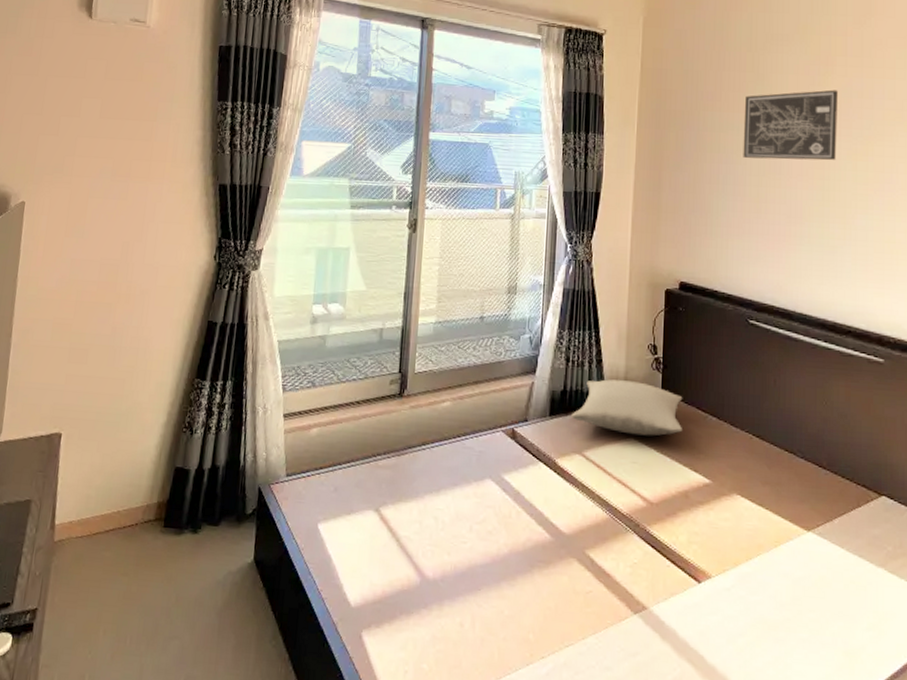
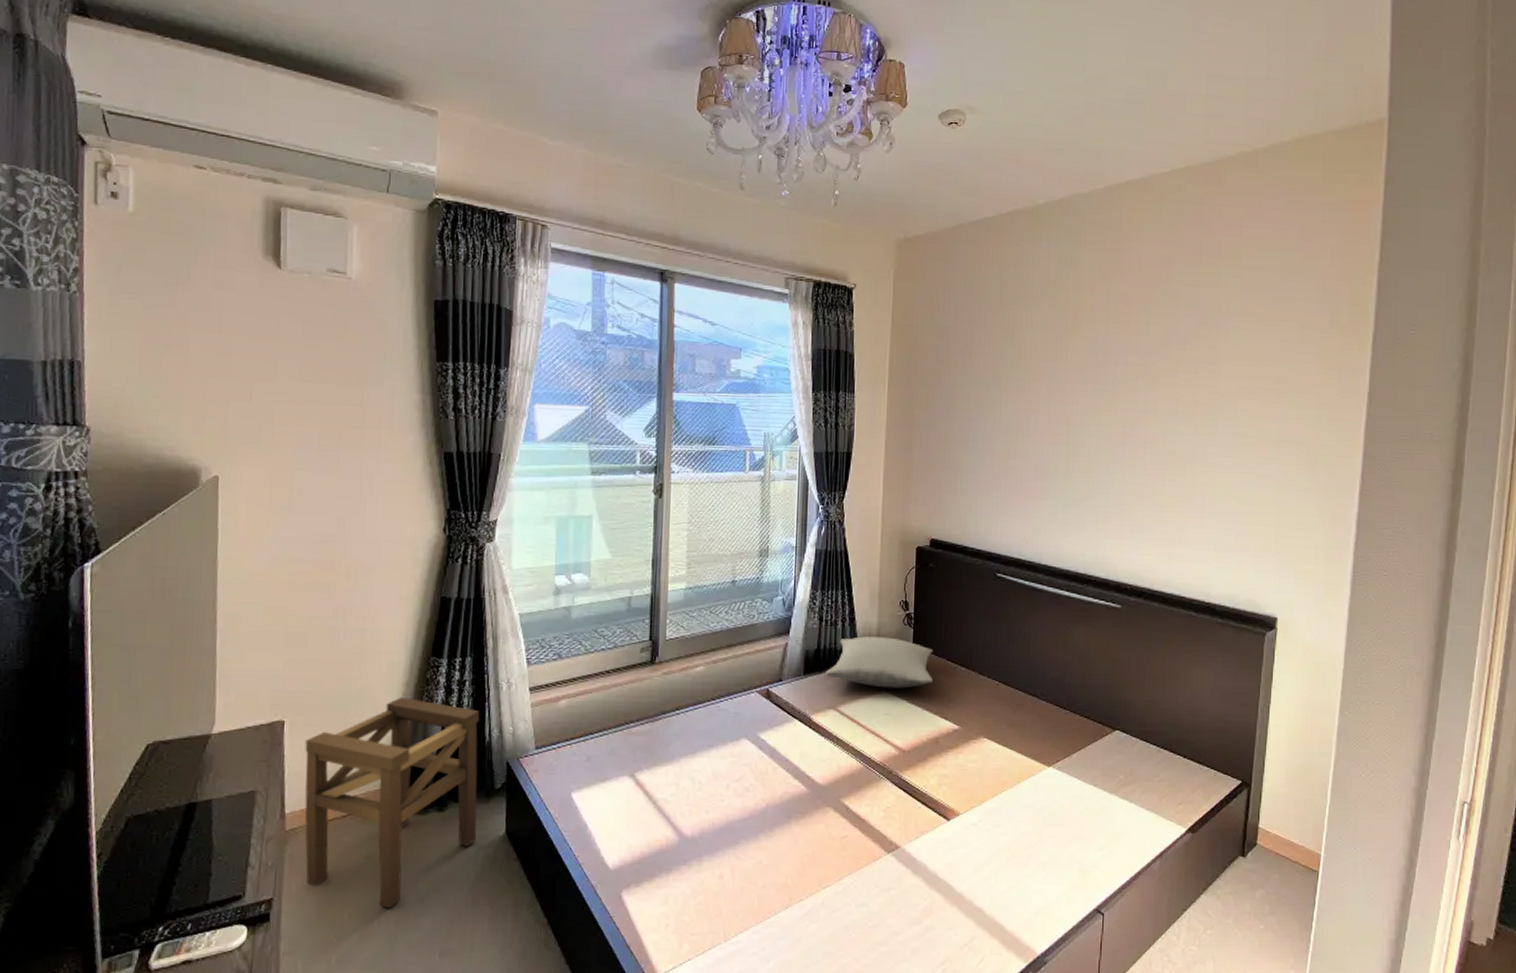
stool: none [68,416,237,629] -> present [304,696,480,909]
wall art: present [743,89,838,161] -> none [992,345,1084,416]

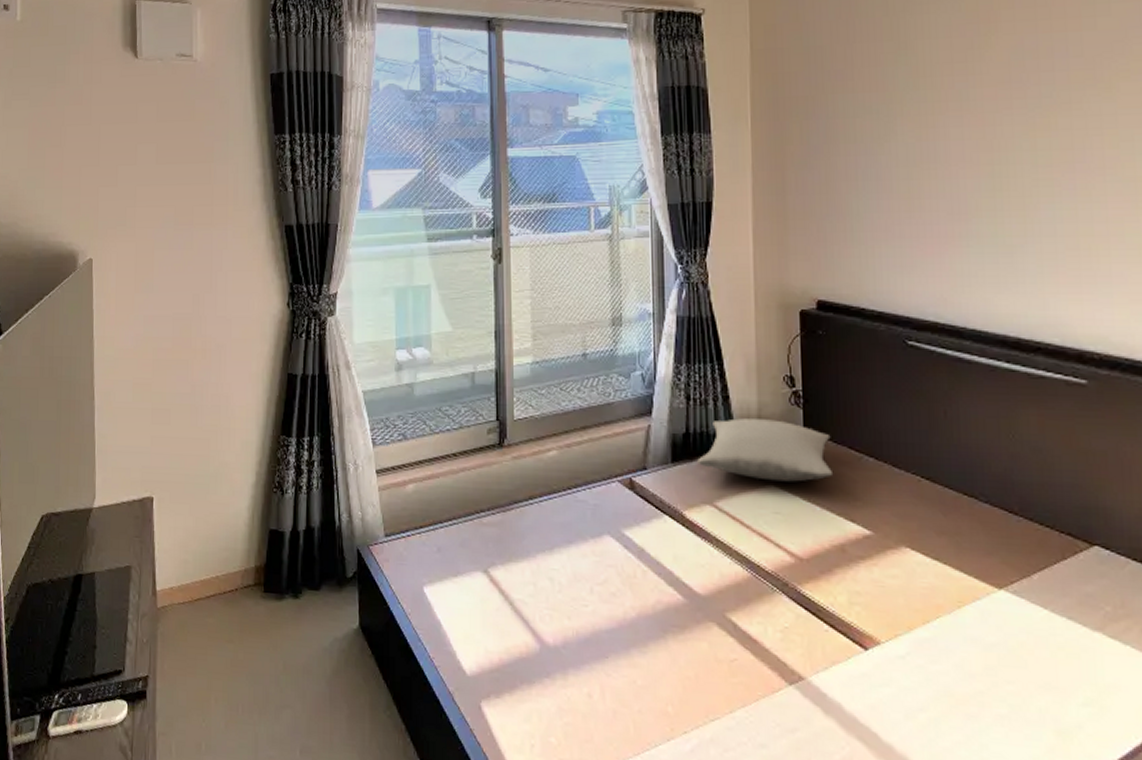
stool: present [304,696,480,909] -> none [171,476,331,698]

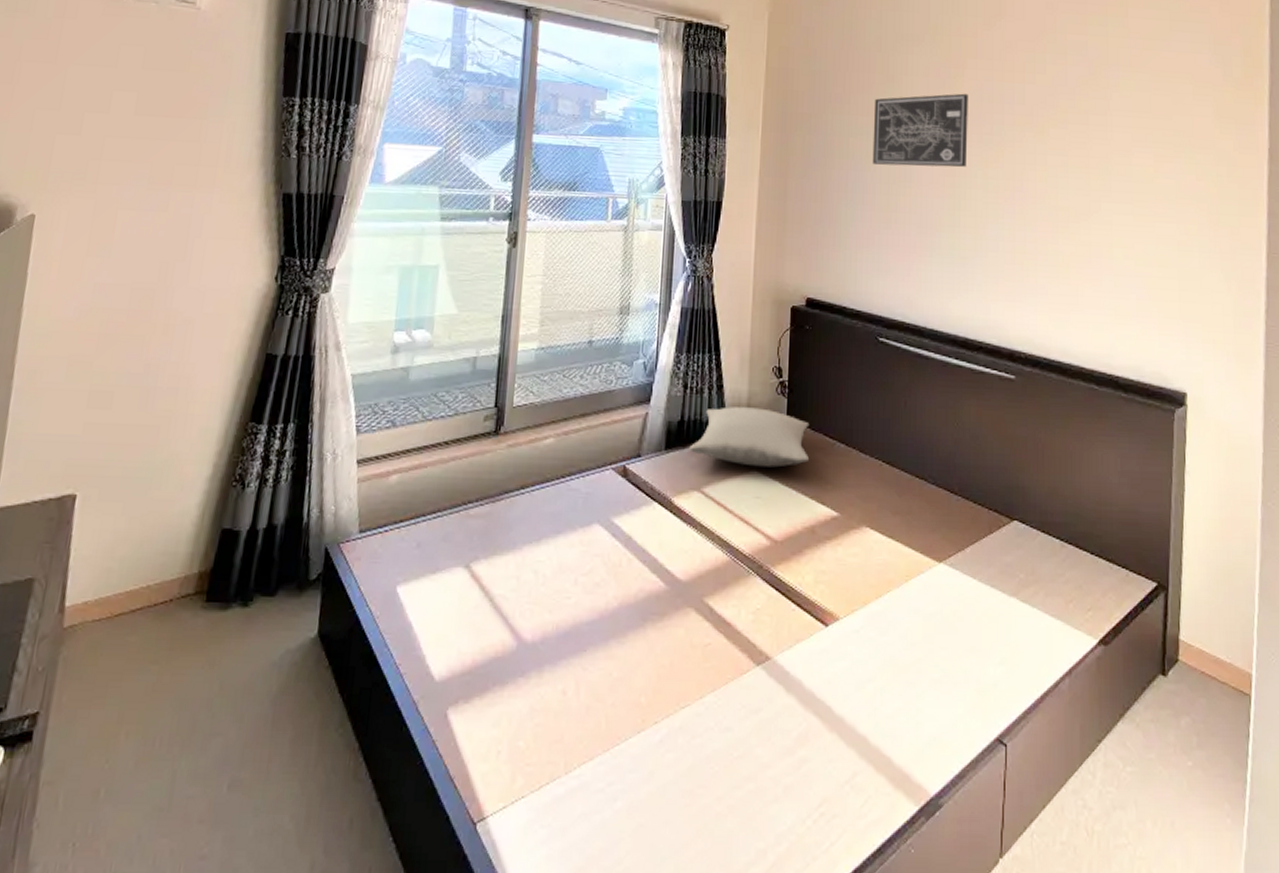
wall art: none [884,52,1008,146] -> present [872,93,968,168]

